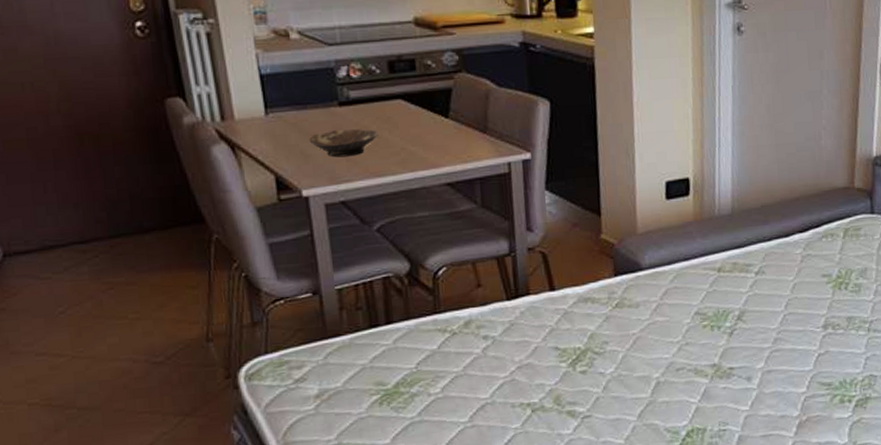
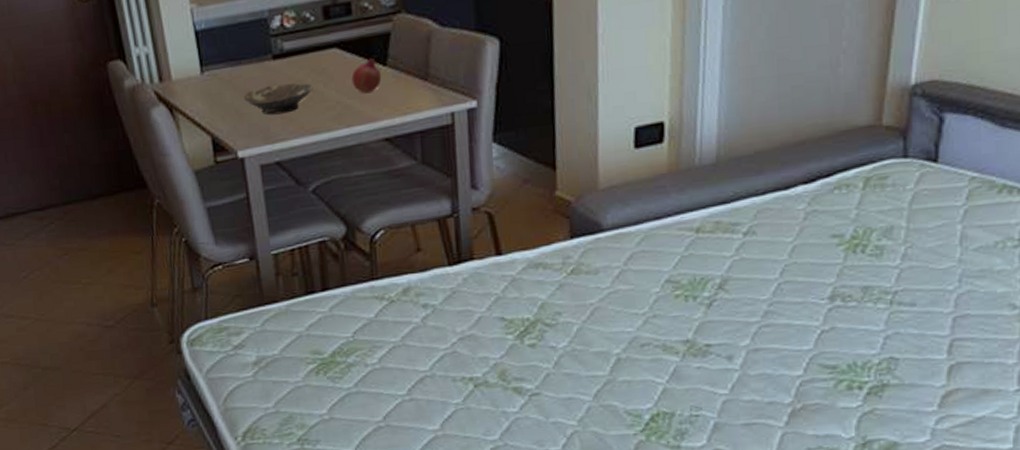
fruit: none [415,110,444,142] -> present [351,57,382,94]

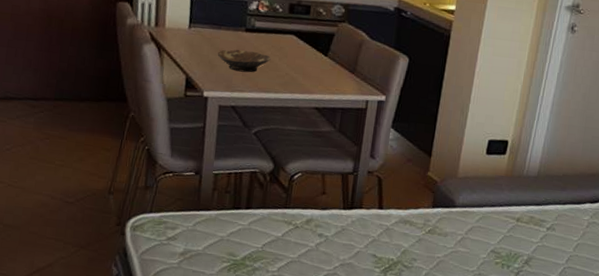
fruit: present [351,57,382,94] -> none [300,48,323,73]

